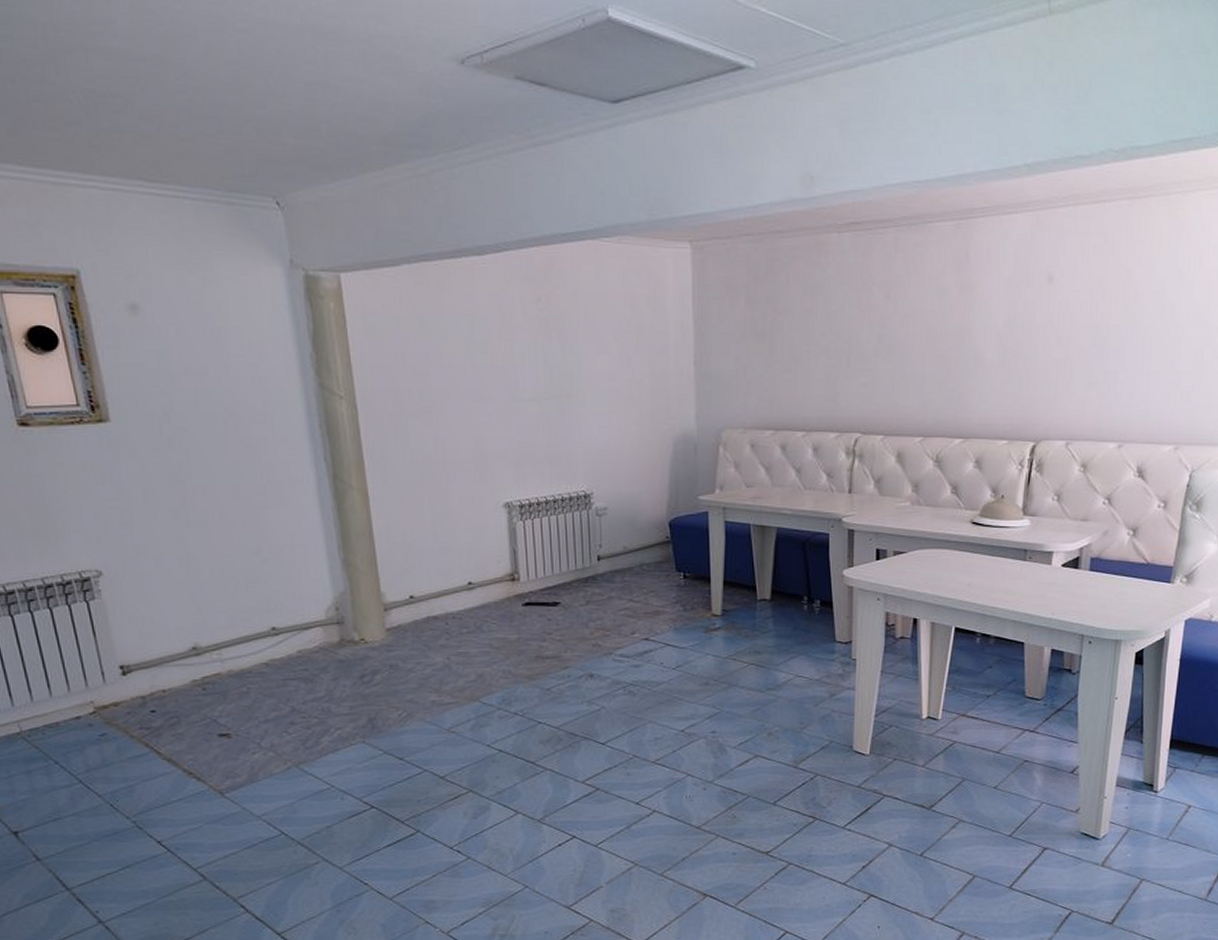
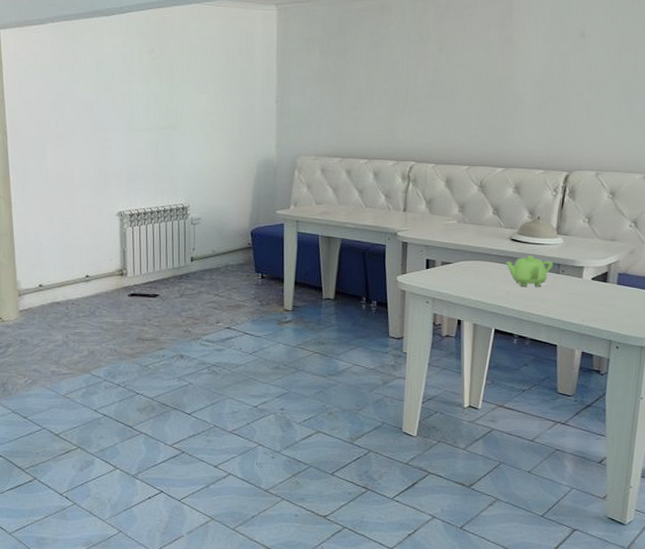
teapot: none [966,541,1019,577] -> present [506,256,553,287]

